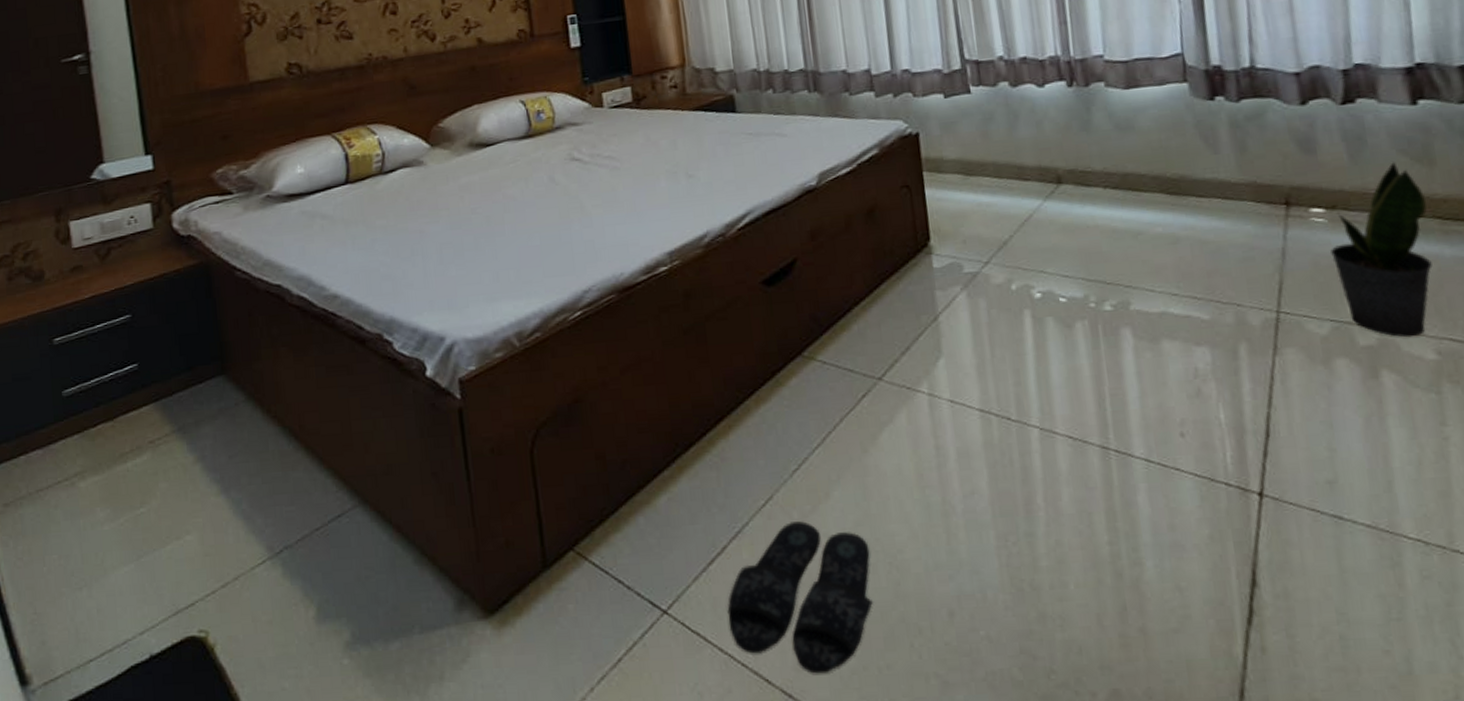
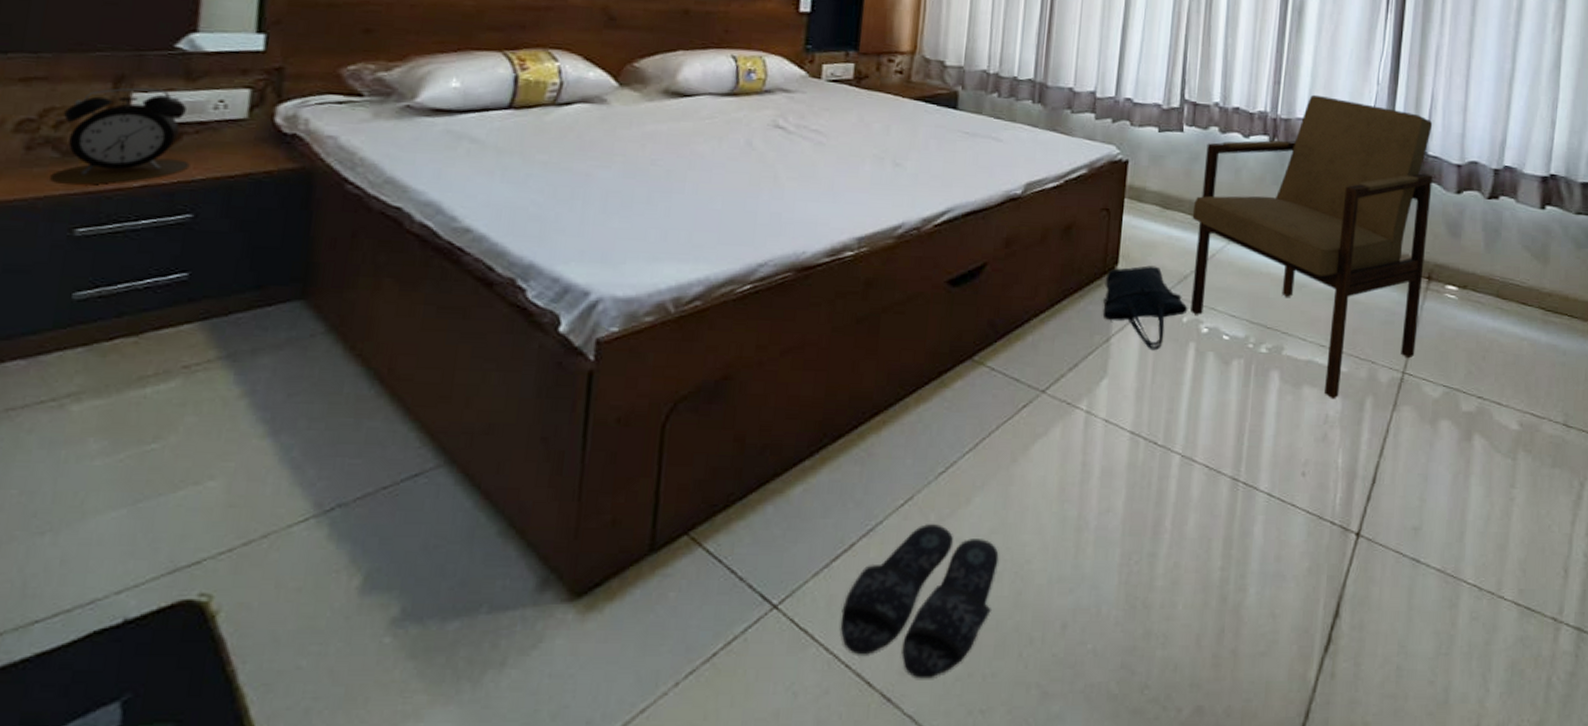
alarm clock: none [27,215,121,305] -> present [50,87,190,186]
tote bag: none [920,236,1015,324] -> present [1102,265,1188,351]
armchair: none [997,25,1288,350] -> present [1191,94,1433,398]
potted plant: present [1330,162,1433,338] -> none [1455,255,1537,409]

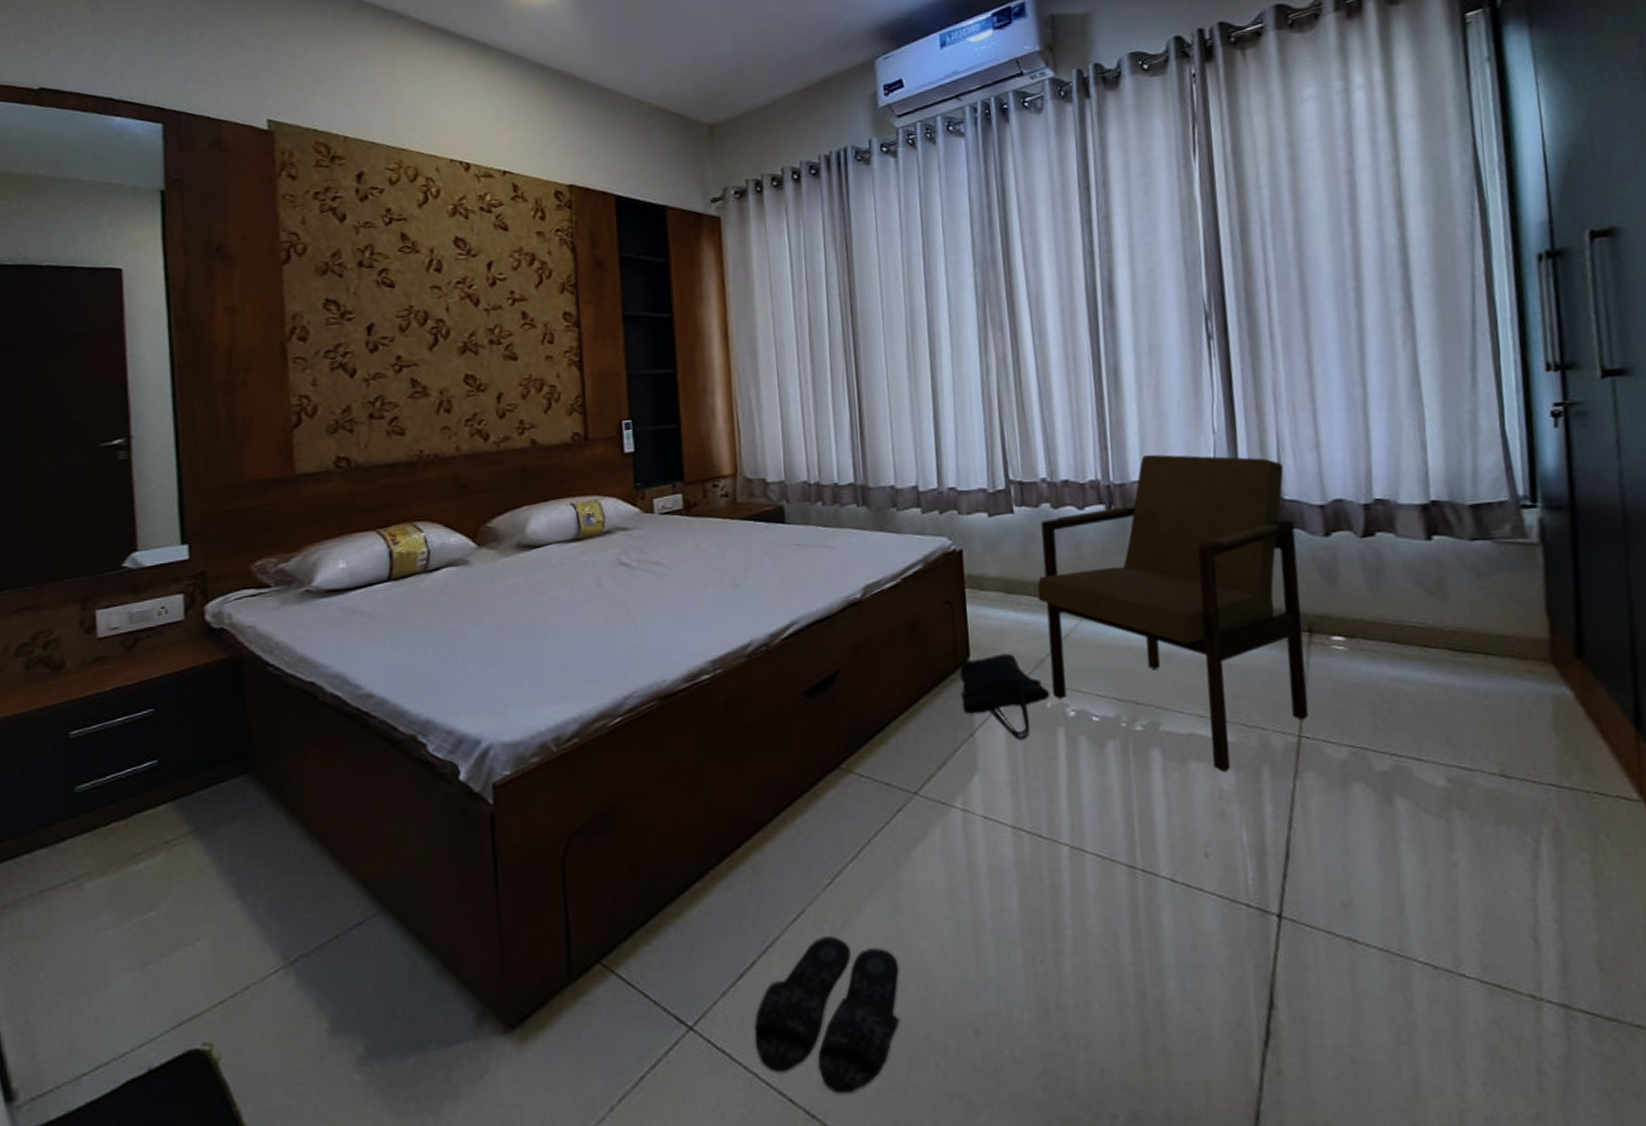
alarm clock: present [50,87,190,186] -> none [46,604,147,696]

